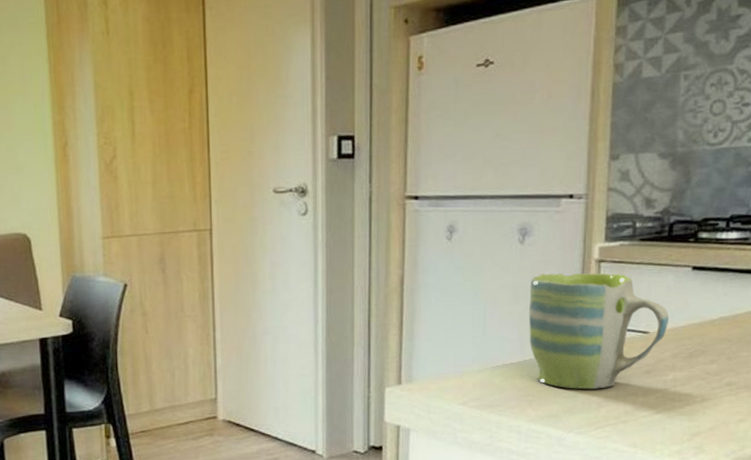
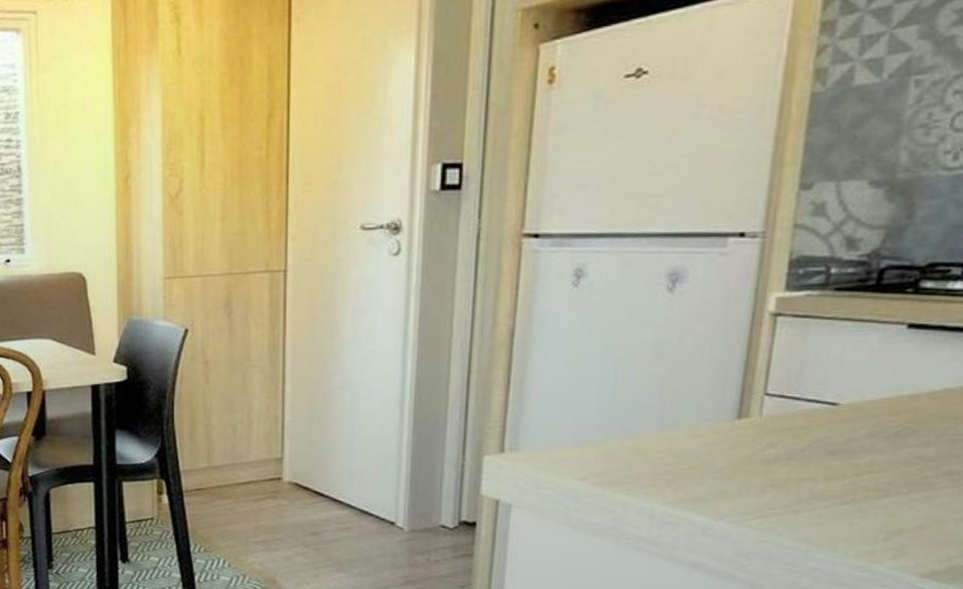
mug: present [528,273,670,390] -> none [672,328,870,471]

